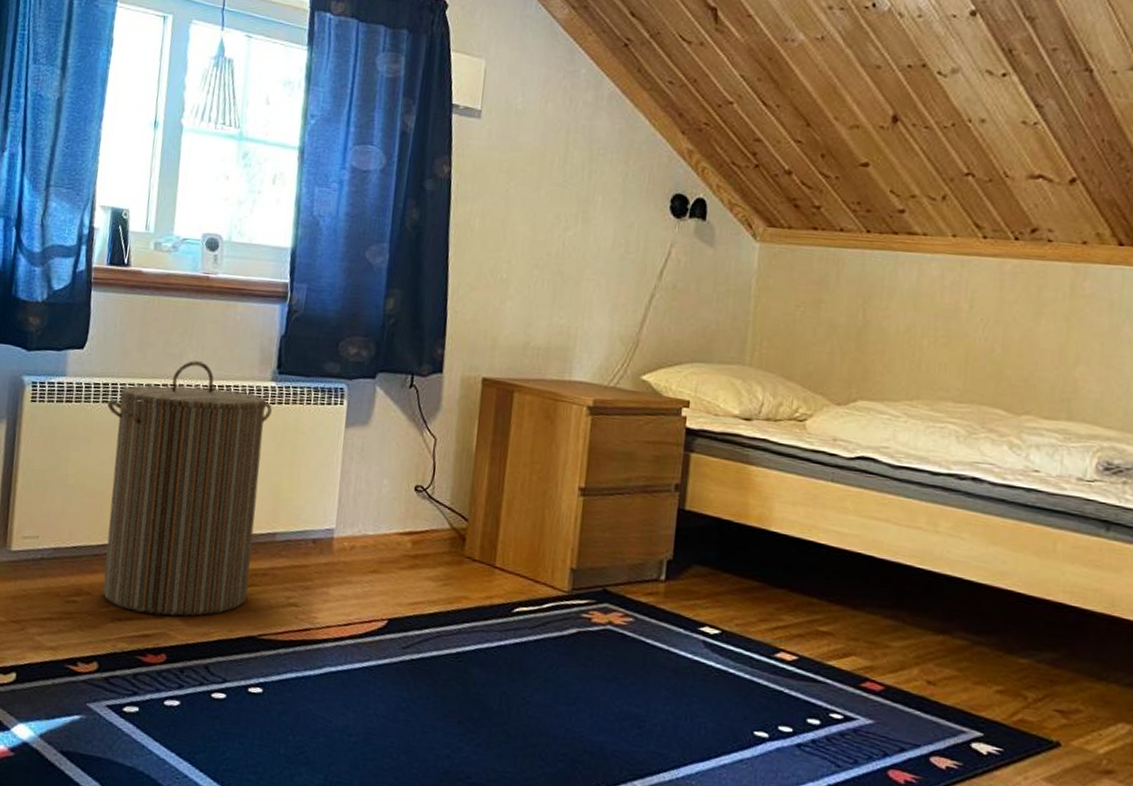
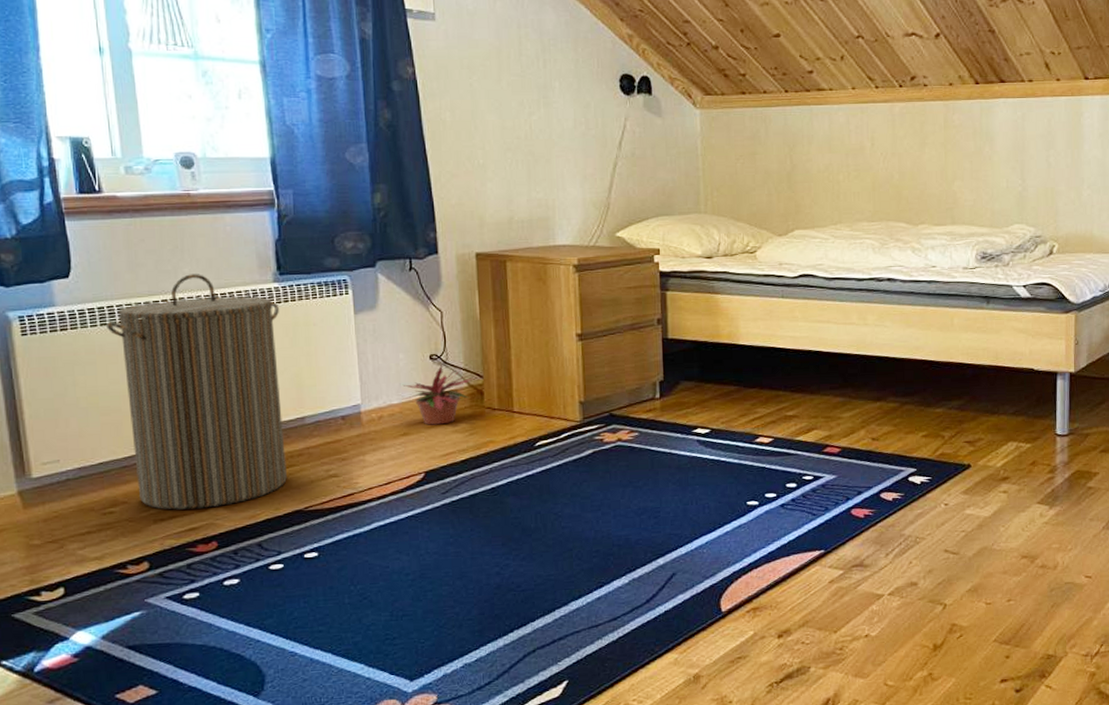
potted plant: none [378,498,459,569] -> present [402,364,475,425]

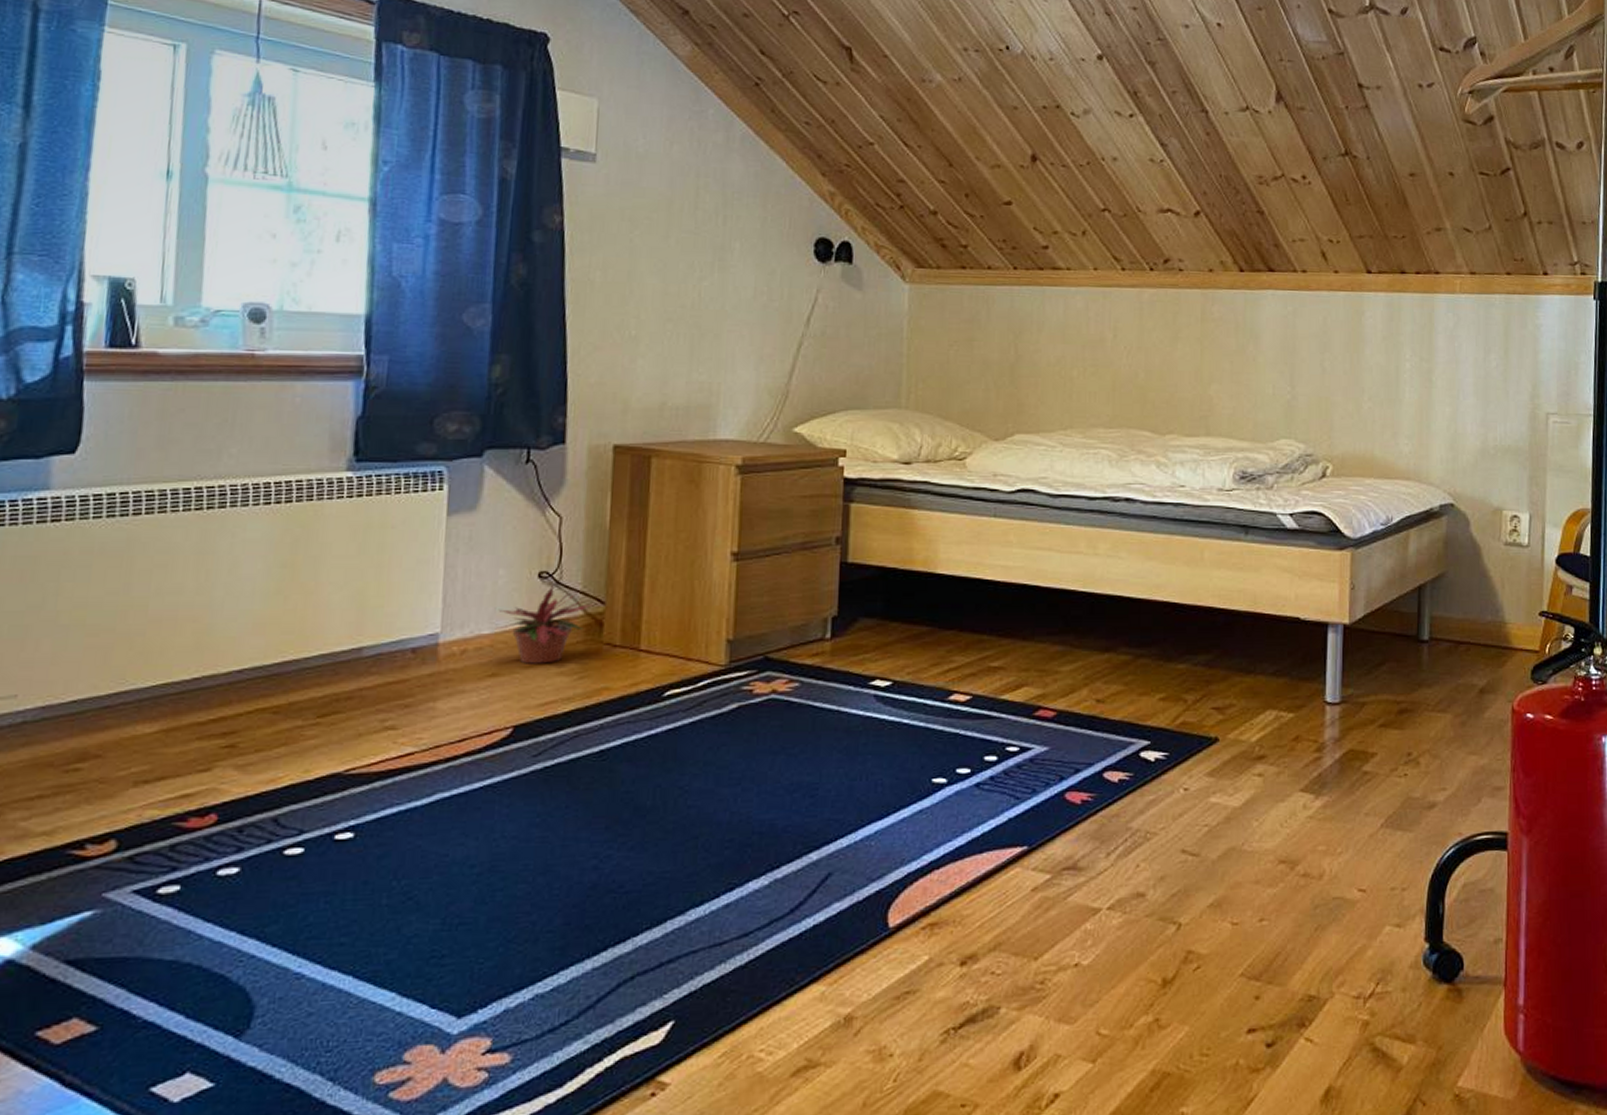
laundry hamper: present [107,274,287,510] -> none [115,455,350,768]

